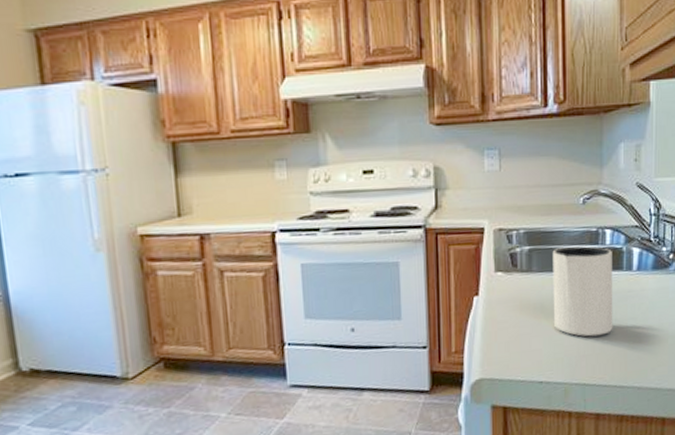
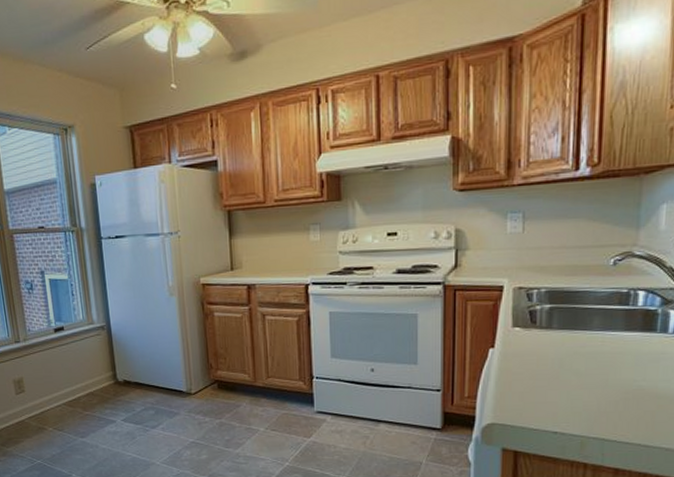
mug: present [552,246,613,337] -> none [573,307,645,395]

